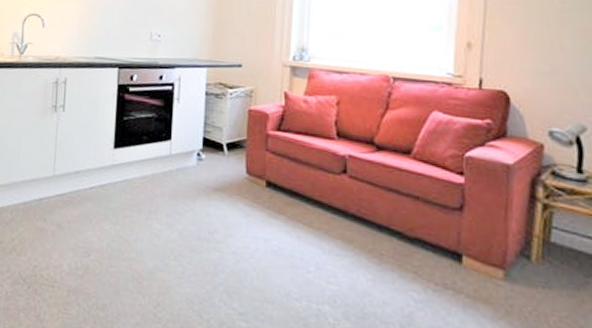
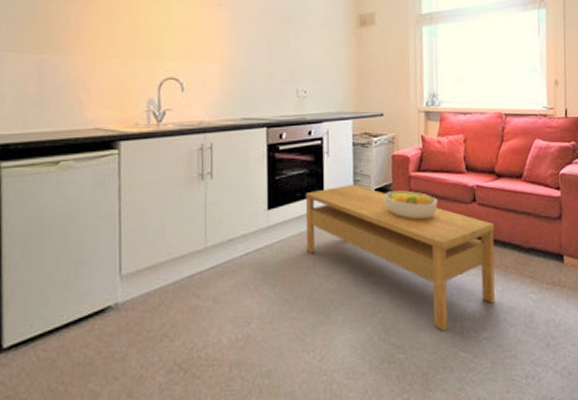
coffee table: none [149,134,368,310] -> present [305,185,495,331]
fruit bowl: none [236,148,300,184] -> present [384,190,438,220]

